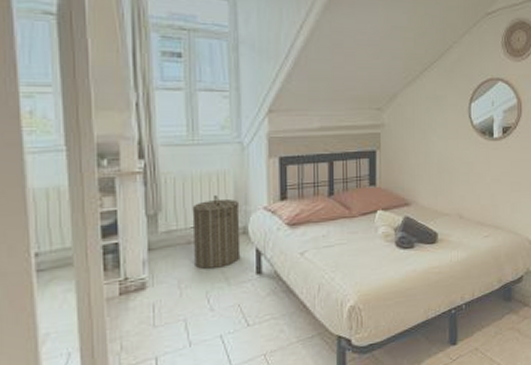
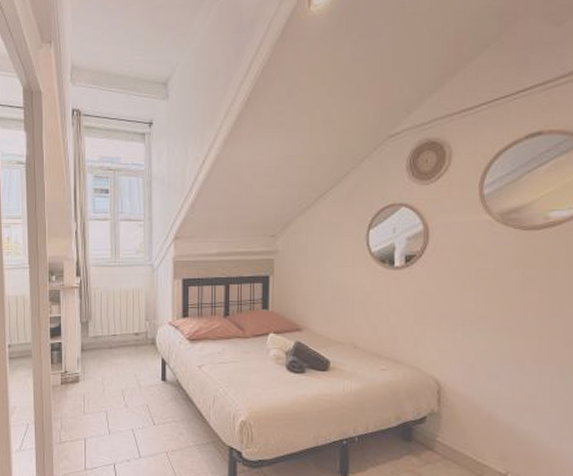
laundry hamper: present [192,194,241,270] -> none [113,308,150,372]

